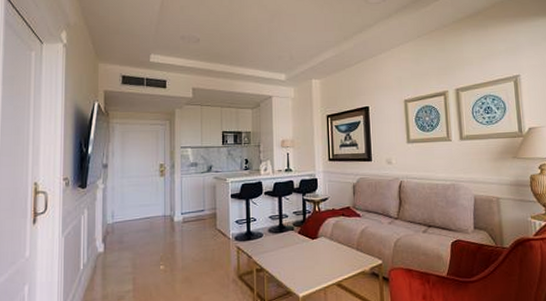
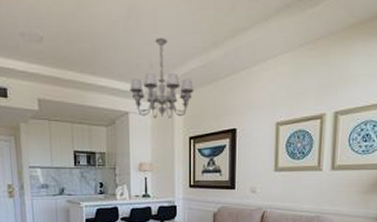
chandelier: none [273,34,329,100] -> present [129,37,194,118]

